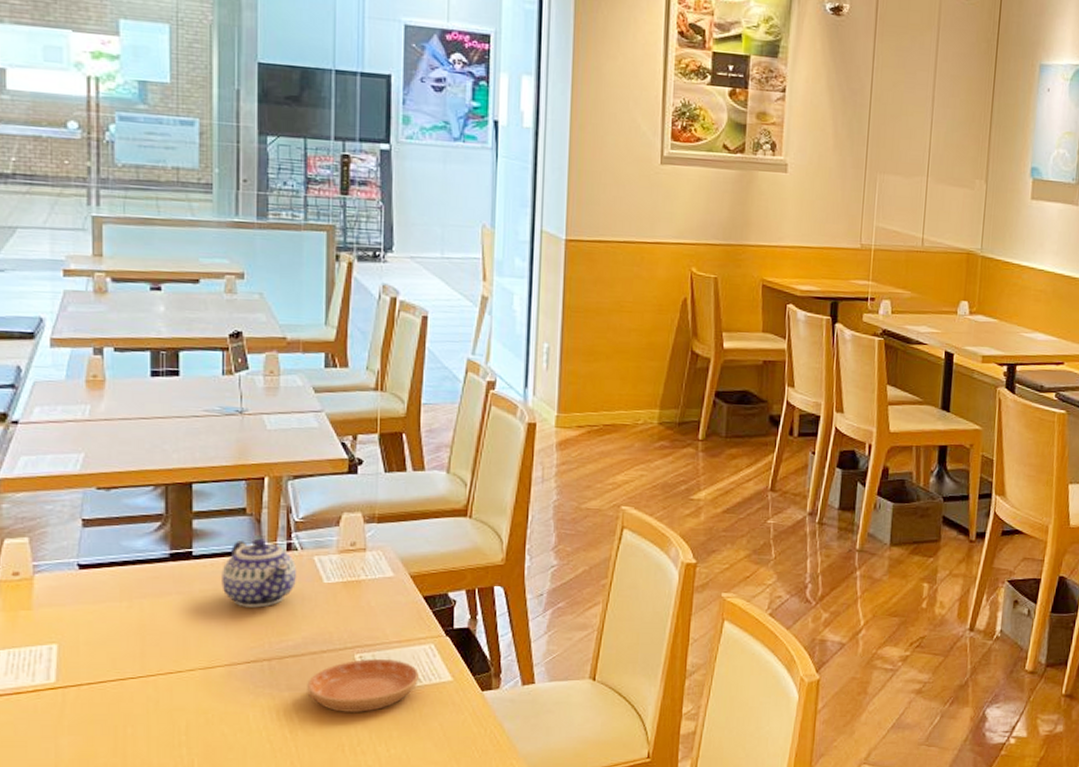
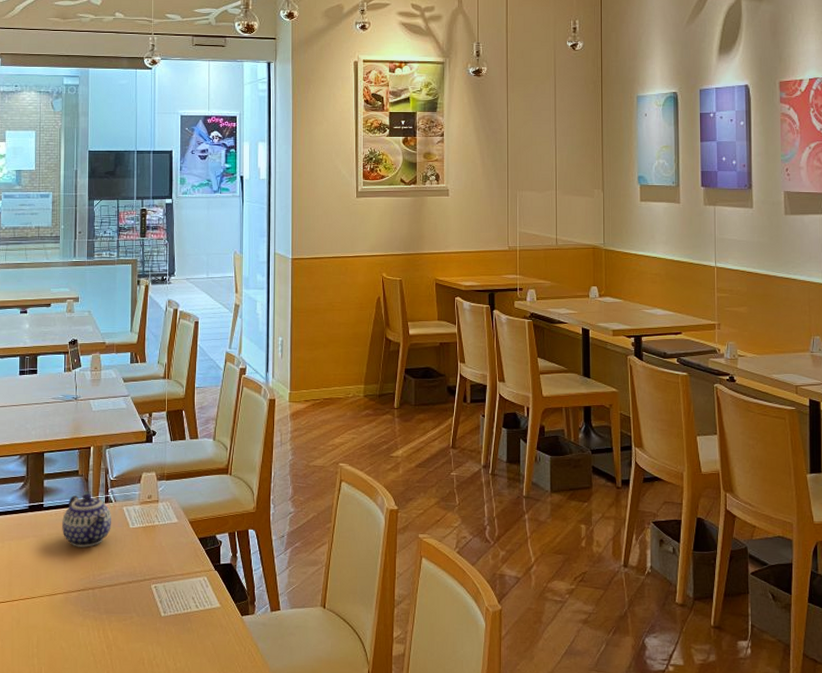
saucer: present [307,659,419,712] -> none [119,589,196,632]

